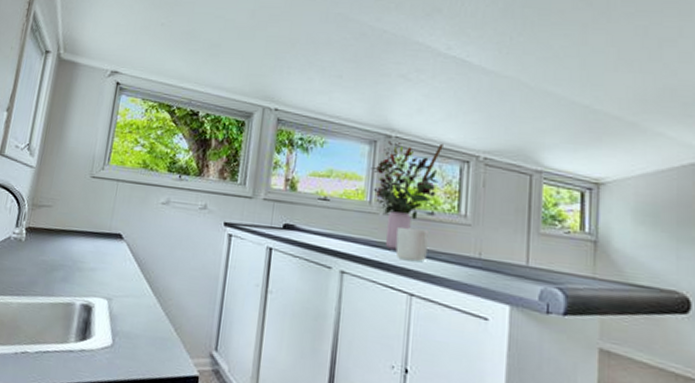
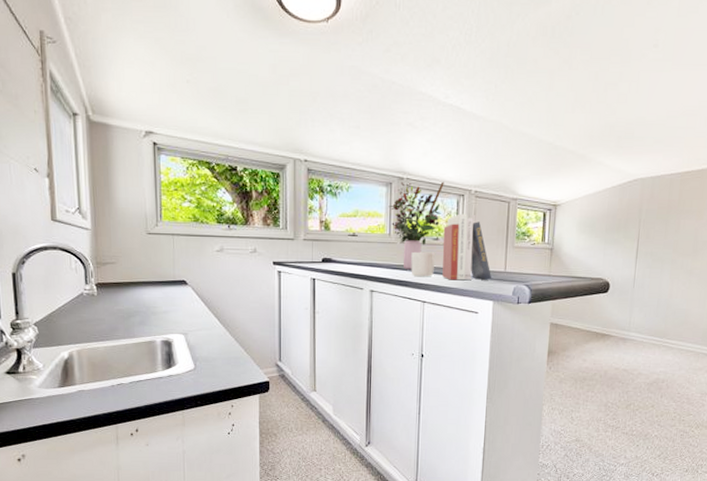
books: none [438,184,507,276] -> present [442,214,491,281]

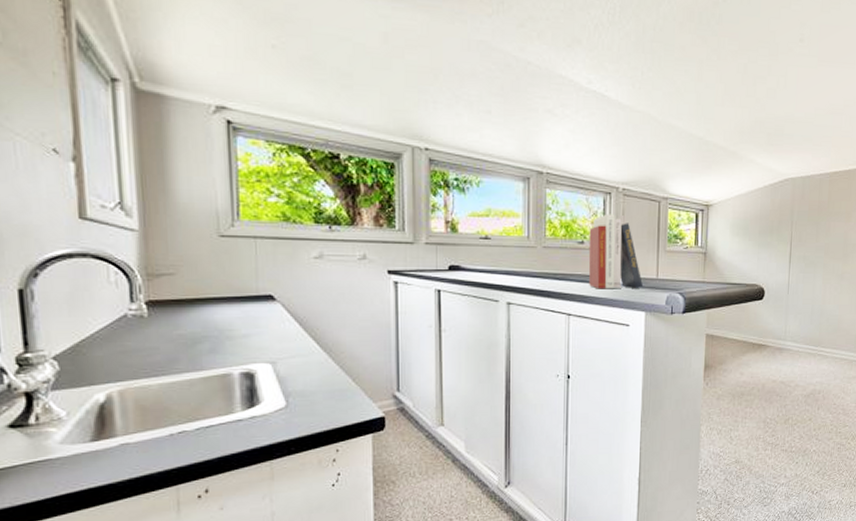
bouquet: present [388,181,444,271] -> none [526,176,589,279]
mug: present [411,251,436,276] -> none [553,257,581,285]

